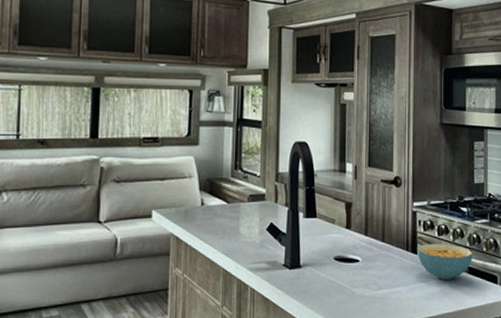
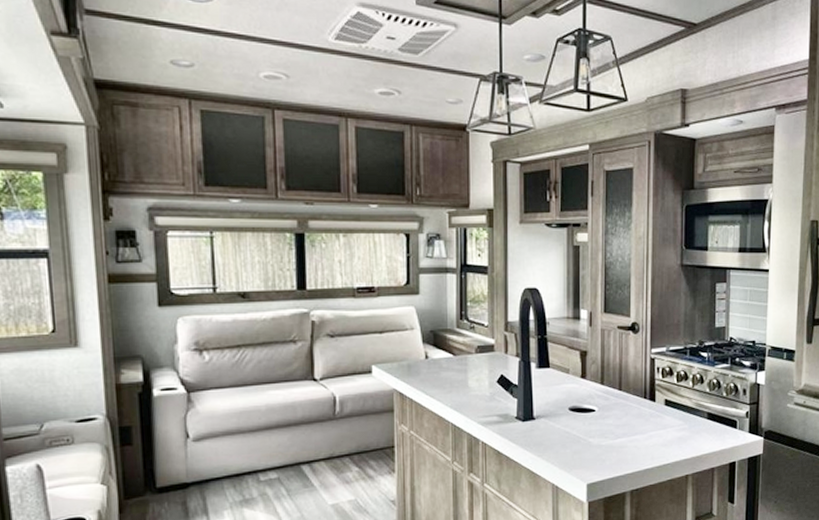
cereal bowl: present [417,243,473,281] -> none [655,390,713,427]

